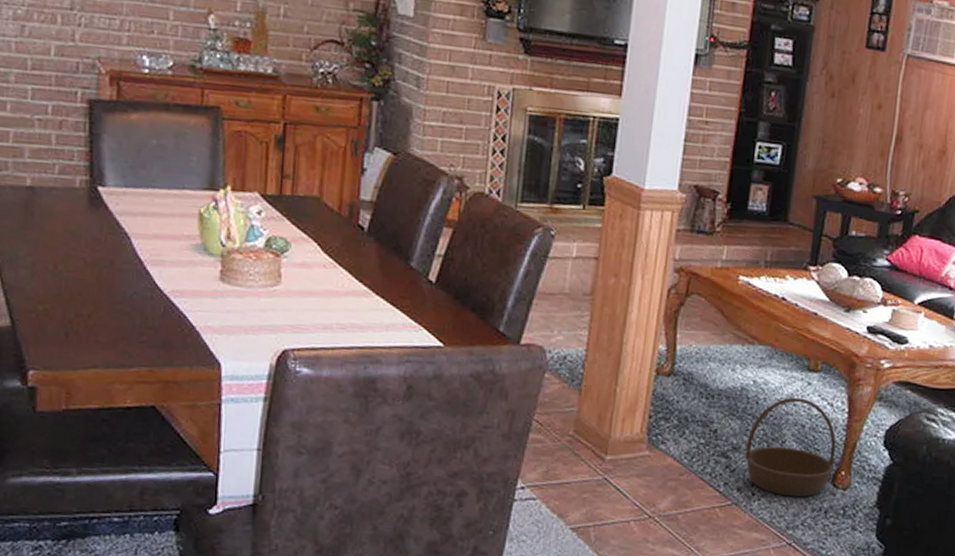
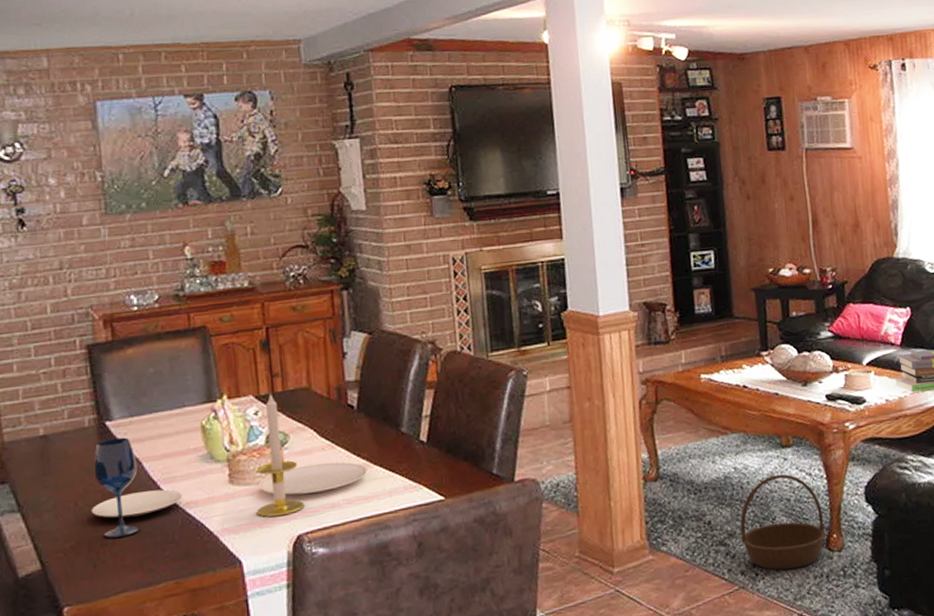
plate: none [70,267,169,294] -> present [91,489,182,519]
wineglass: none [78,205,126,312] -> present [93,437,140,538]
candle: none [244,194,296,327] -> present [256,392,305,517]
plate: none [250,278,368,311] -> present [258,462,368,495]

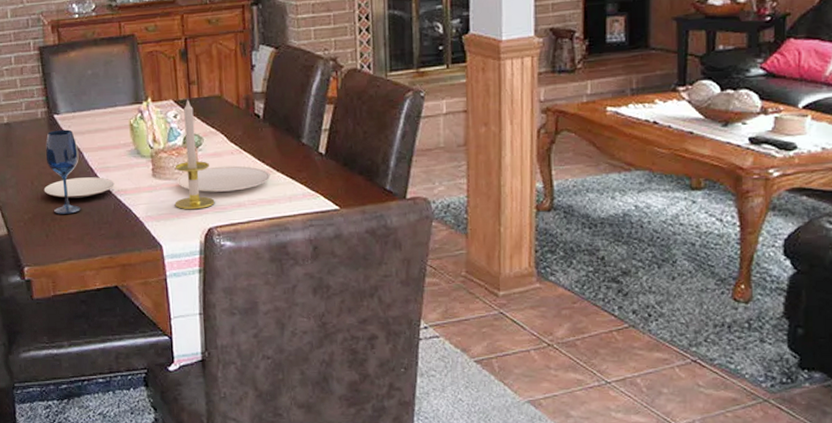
basket: present [740,474,826,570] -> none [636,217,733,315]

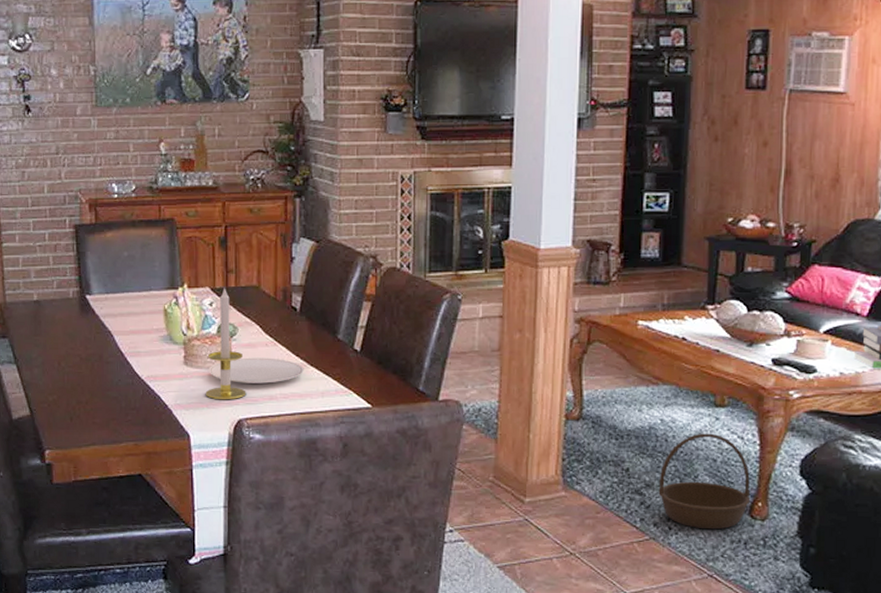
plate: present [43,177,115,198] -> none [70,361,144,382]
wineglass: present [45,129,82,214] -> none [75,311,109,398]
basket: none [636,217,733,315] -> present [658,433,751,530]

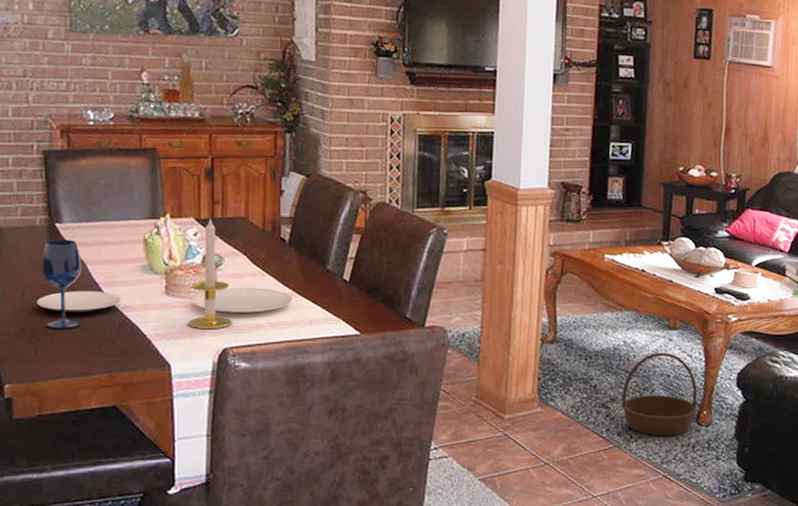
plate: none [70,361,144,382] -> present [36,291,121,312]
wineglass: none [75,311,109,398] -> present [41,239,82,329]

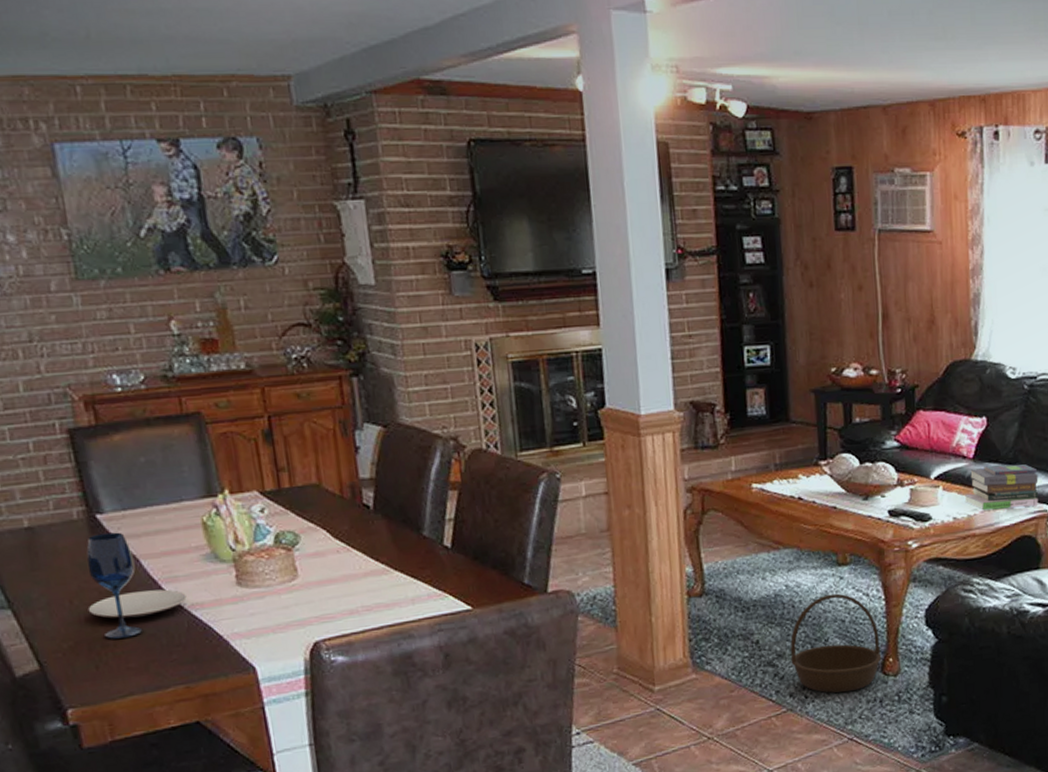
candle: present [188,217,232,330] -> none [266,488,321,622]
plate: present [192,287,293,313] -> none [269,565,387,600]

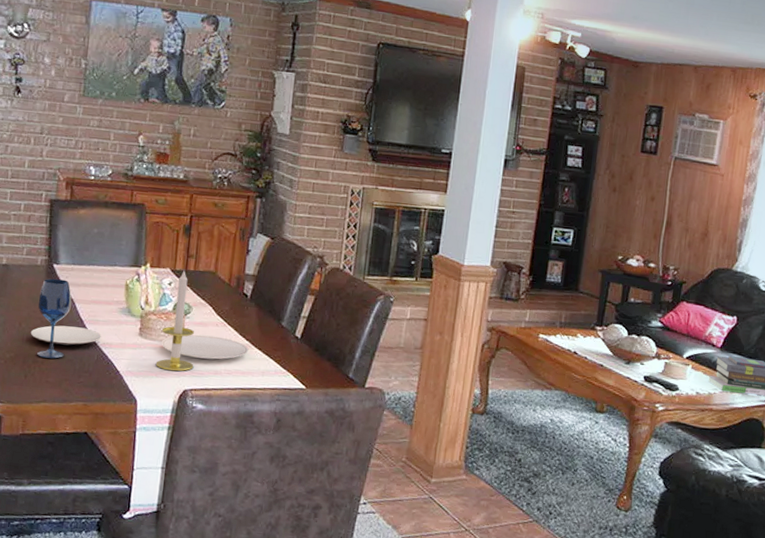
candle: none [266,488,321,622] -> present [155,269,194,372]
plate: none [269,565,387,600] -> present [161,334,249,360]
basket: present [790,593,882,693] -> none [543,433,619,517]

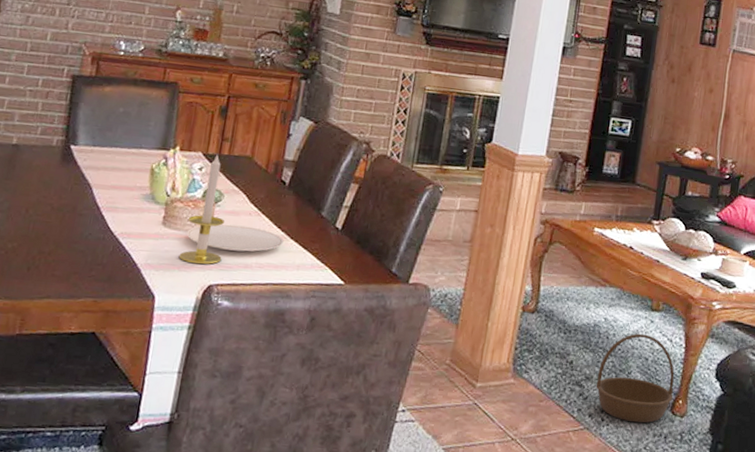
plate: present [30,325,101,346] -> none [38,212,120,235]
wineglass: present [36,278,72,359] -> none [43,160,89,250]
basket: none [543,433,619,517] -> present [596,333,675,423]

